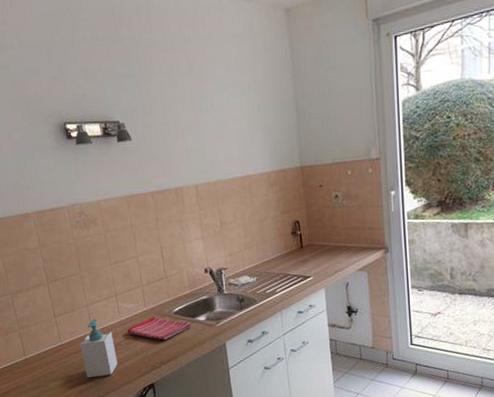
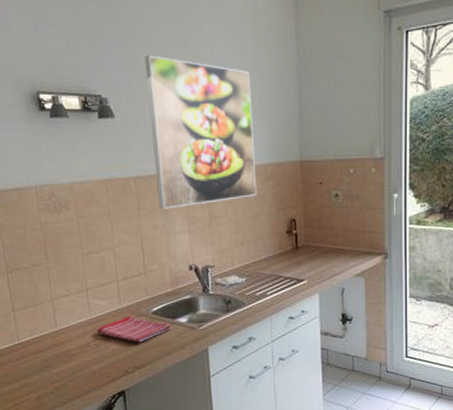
soap bottle: present [80,318,118,377] -> none [42,315,85,382]
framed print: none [155,81,263,219] -> present [145,55,257,209]

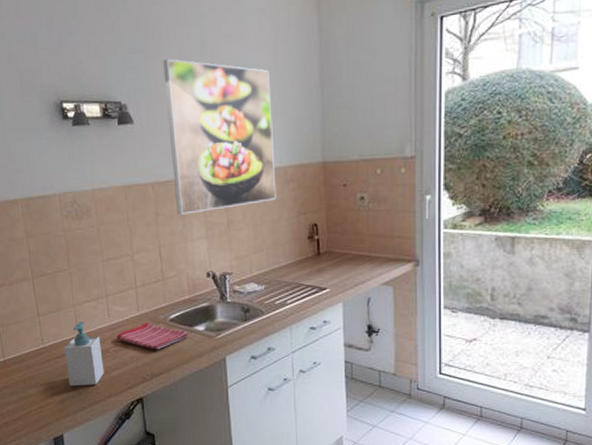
soap bottle: none [42,315,85,382] -> present [64,321,104,386]

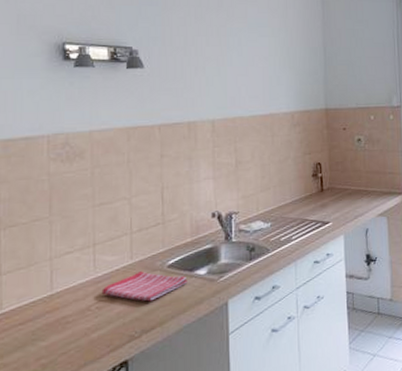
soap bottle: present [64,321,104,386] -> none [30,276,82,358]
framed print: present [163,59,277,215] -> none [179,13,284,156]

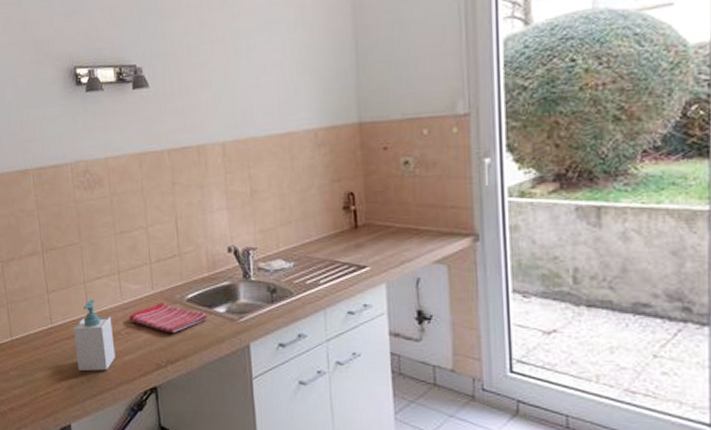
soap bottle: none [30,276,82,358] -> present [74,299,116,371]

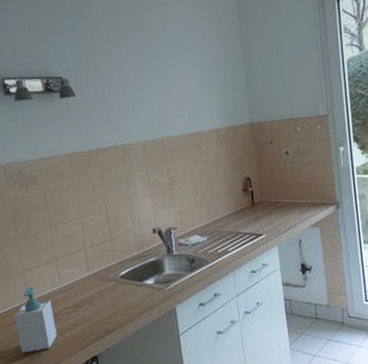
dish towel: present [129,302,207,333] -> none [68,282,139,308]

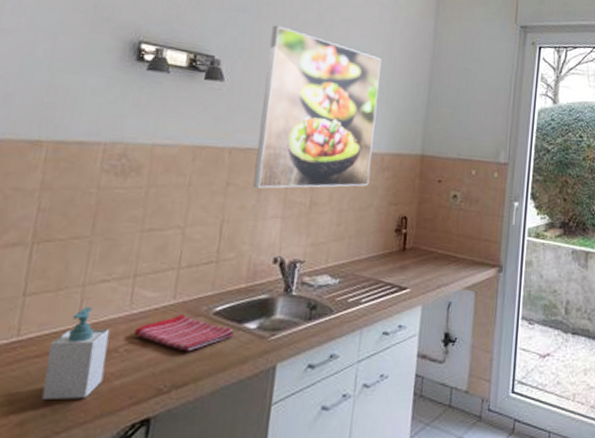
dish towel: none [68,282,139,308] -> present [133,314,234,352]
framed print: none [100,37,213,178] -> present [252,25,382,189]

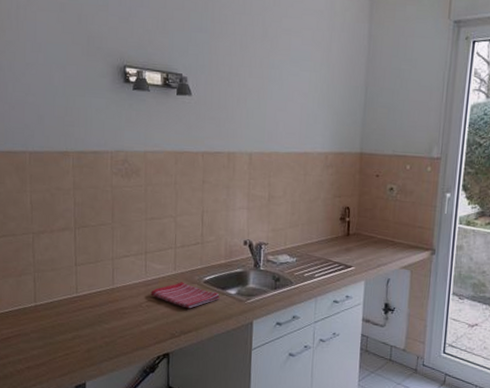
soap bottle: present [41,306,110,399] -> none [97,274,135,337]
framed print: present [252,25,382,189] -> none [222,41,321,185]

